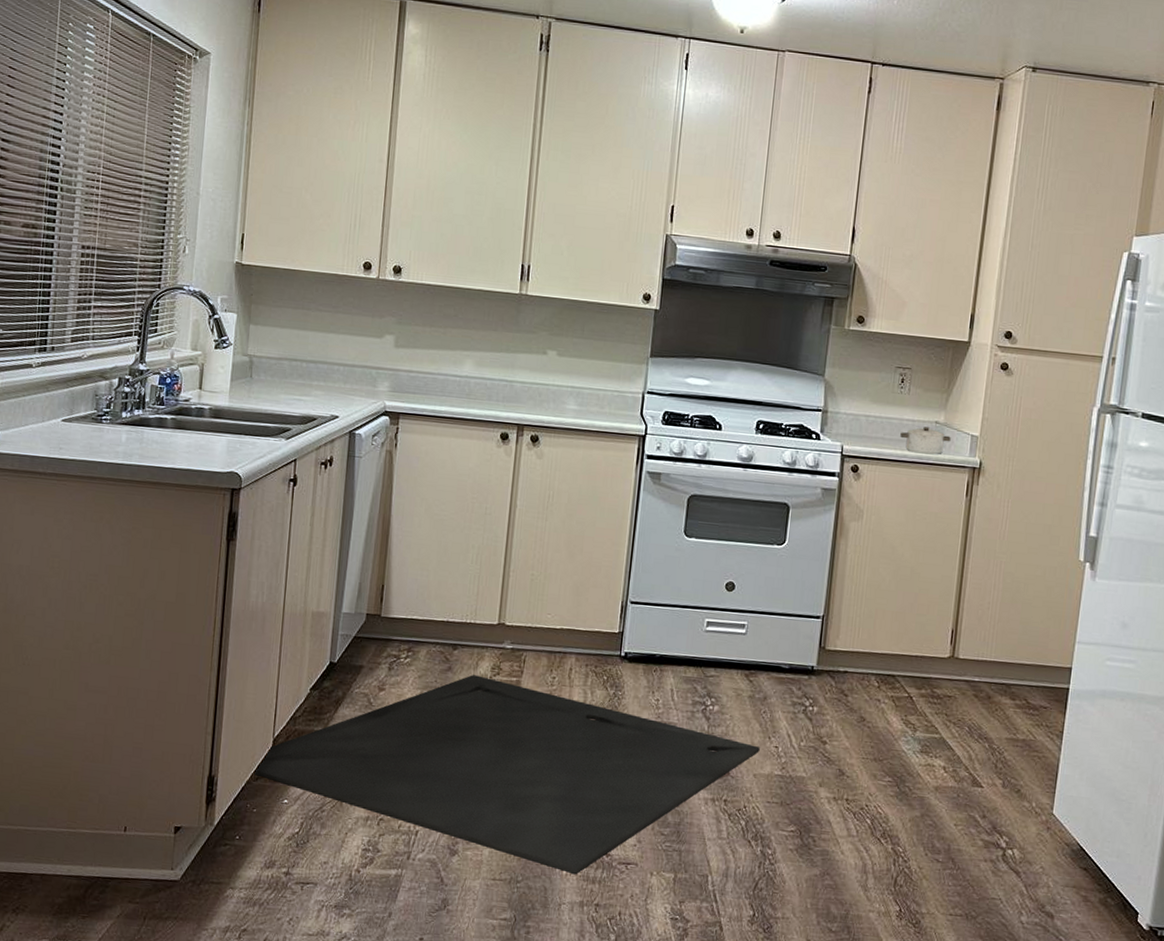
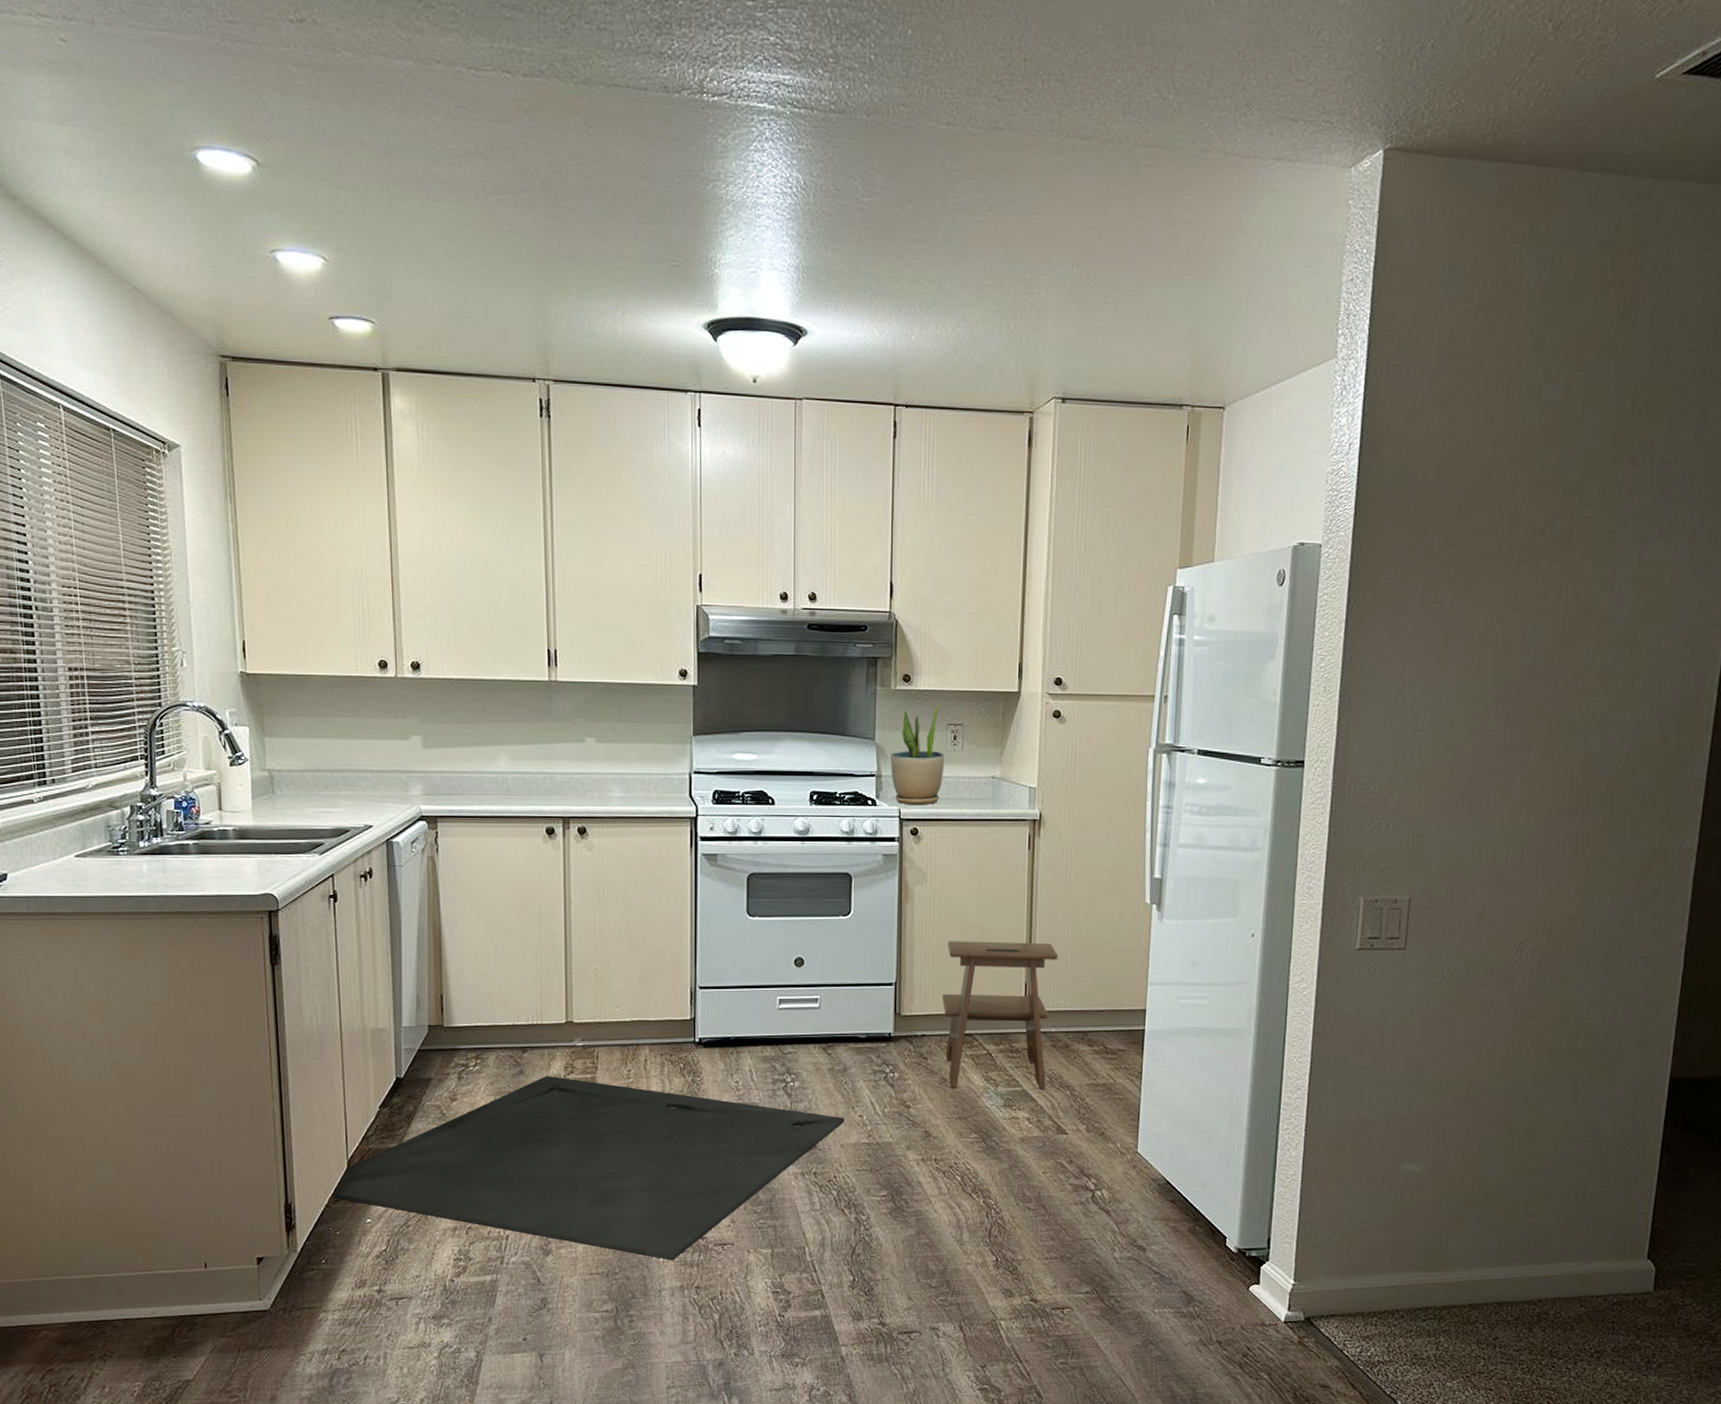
potted plant: none [837,346,892,444] -> present [891,703,945,805]
step stool: none [866,580,988,740] -> present [943,941,1058,1090]
cooking pot: present [900,427,951,455] -> none [957,783,1009,811]

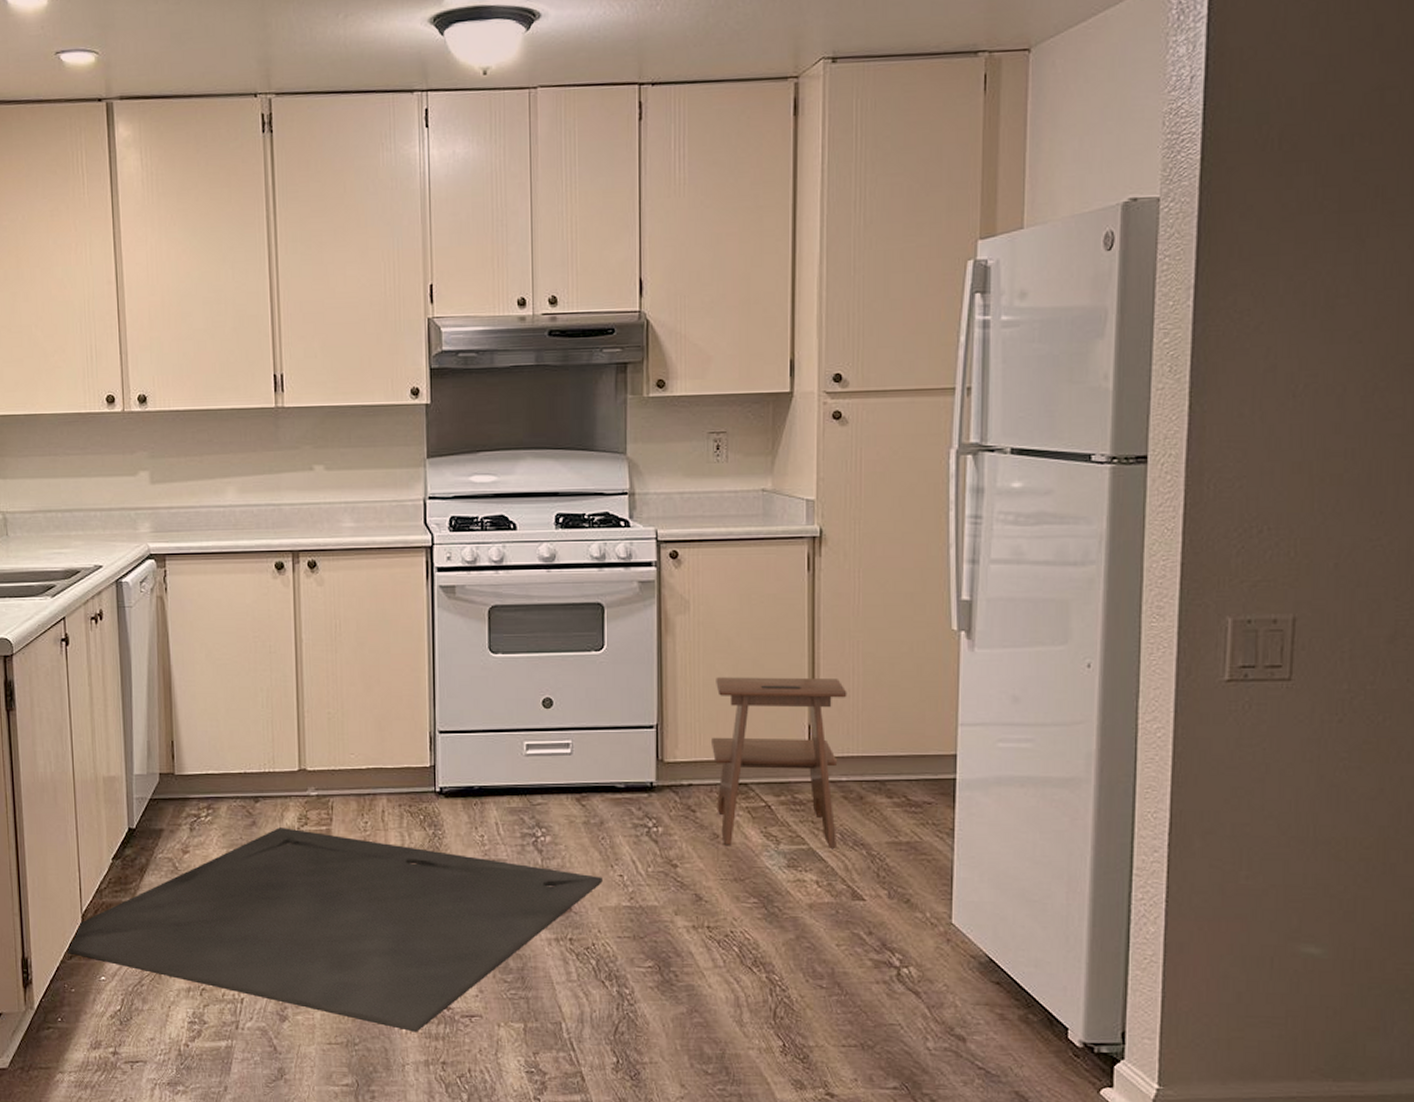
potted plant: present [891,703,945,805] -> none [645,410,707,525]

